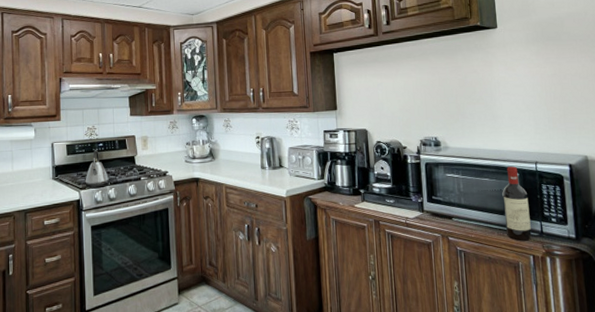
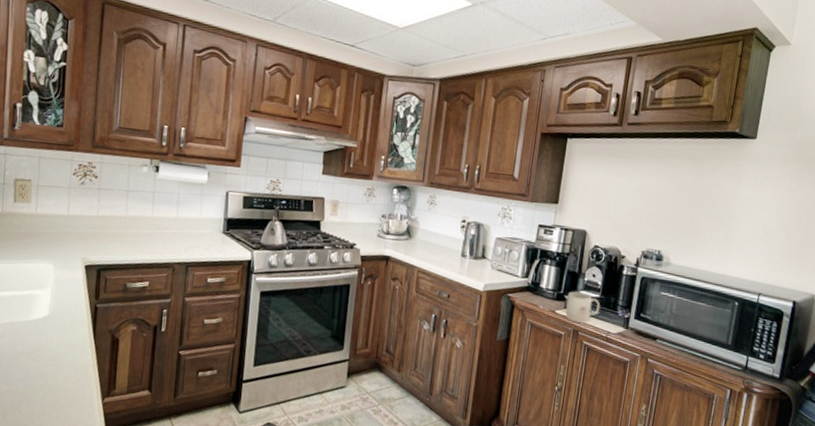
mug: none [362,184,395,214] -> present [565,291,601,324]
wine bottle: present [502,166,532,242] -> none [709,294,742,374]

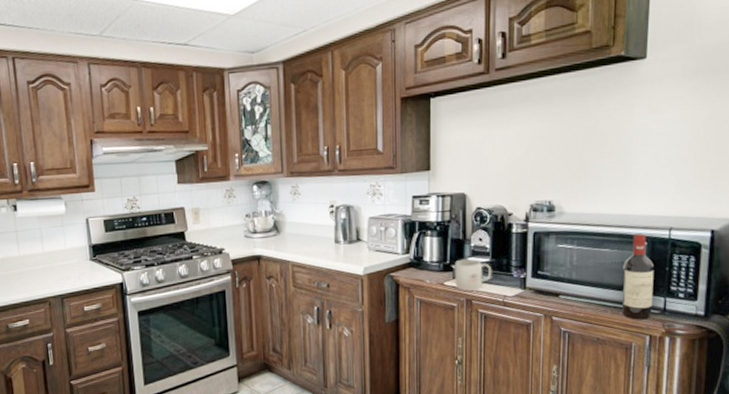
kettle: present [260,206,288,252] -> none [127,224,156,270]
wine bottle: none [709,294,742,374] -> present [621,234,655,320]

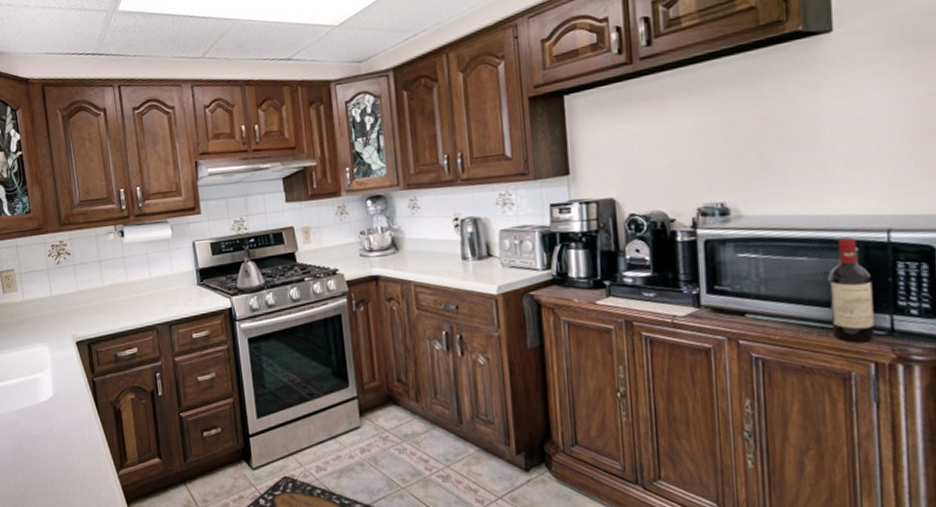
kettle: none [127,224,156,270] -> present [236,246,265,295]
mug: present [454,258,492,292] -> none [607,273,656,312]

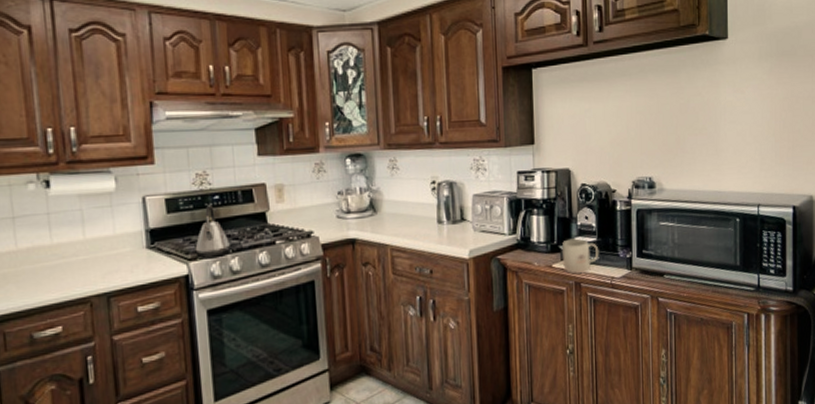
mug: none [607,273,656,312] -> present [561,238,599,274]
wine bottle: present [828,237,875,344] -> none [720,210,748,299]

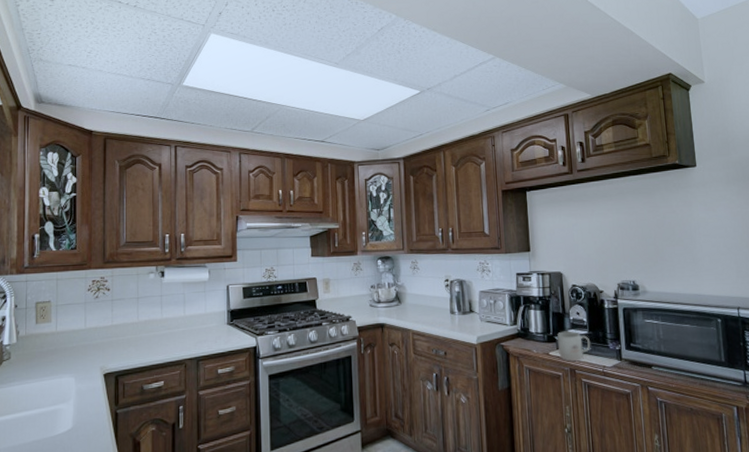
kettle: present [195,203,230,260] -> none [262,292,288,335]

